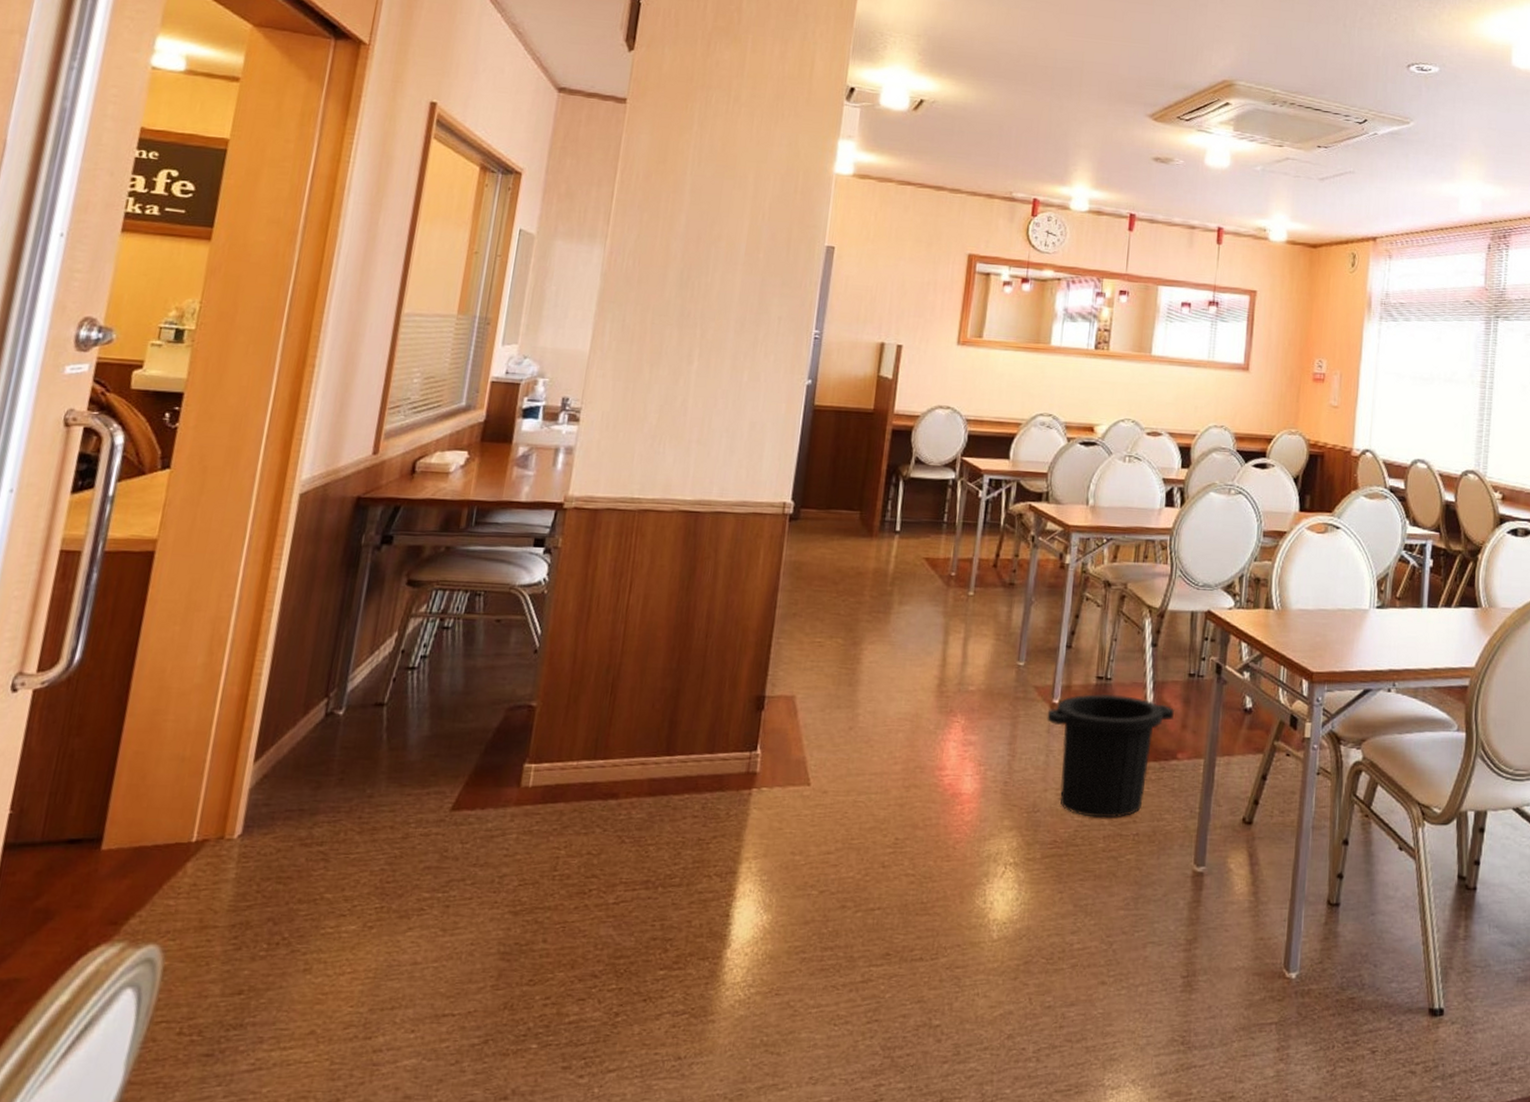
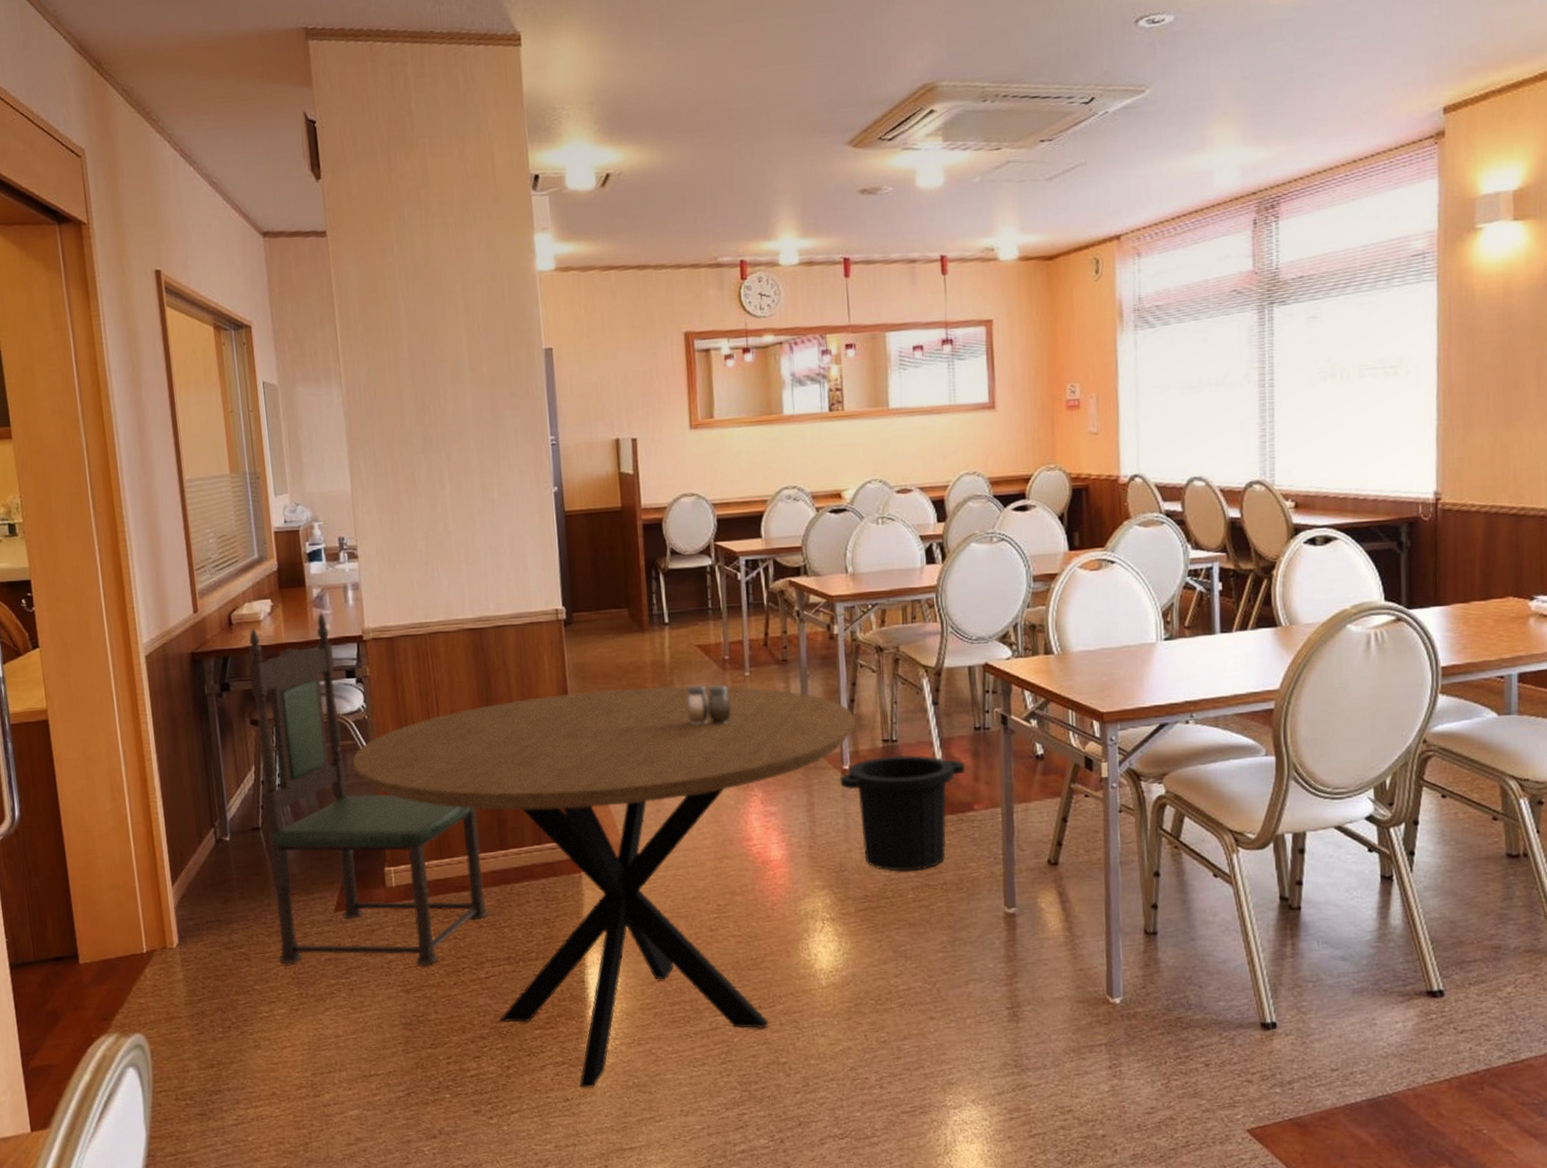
dining chair: none [366,472,649,884] -> present [249,612,488,966]
dining table: none [516,591,1073,1045] -> present [352,686,856,1088]
salt and pepper shaker: none [901,597,949,643] -> present [686,684,731,725]

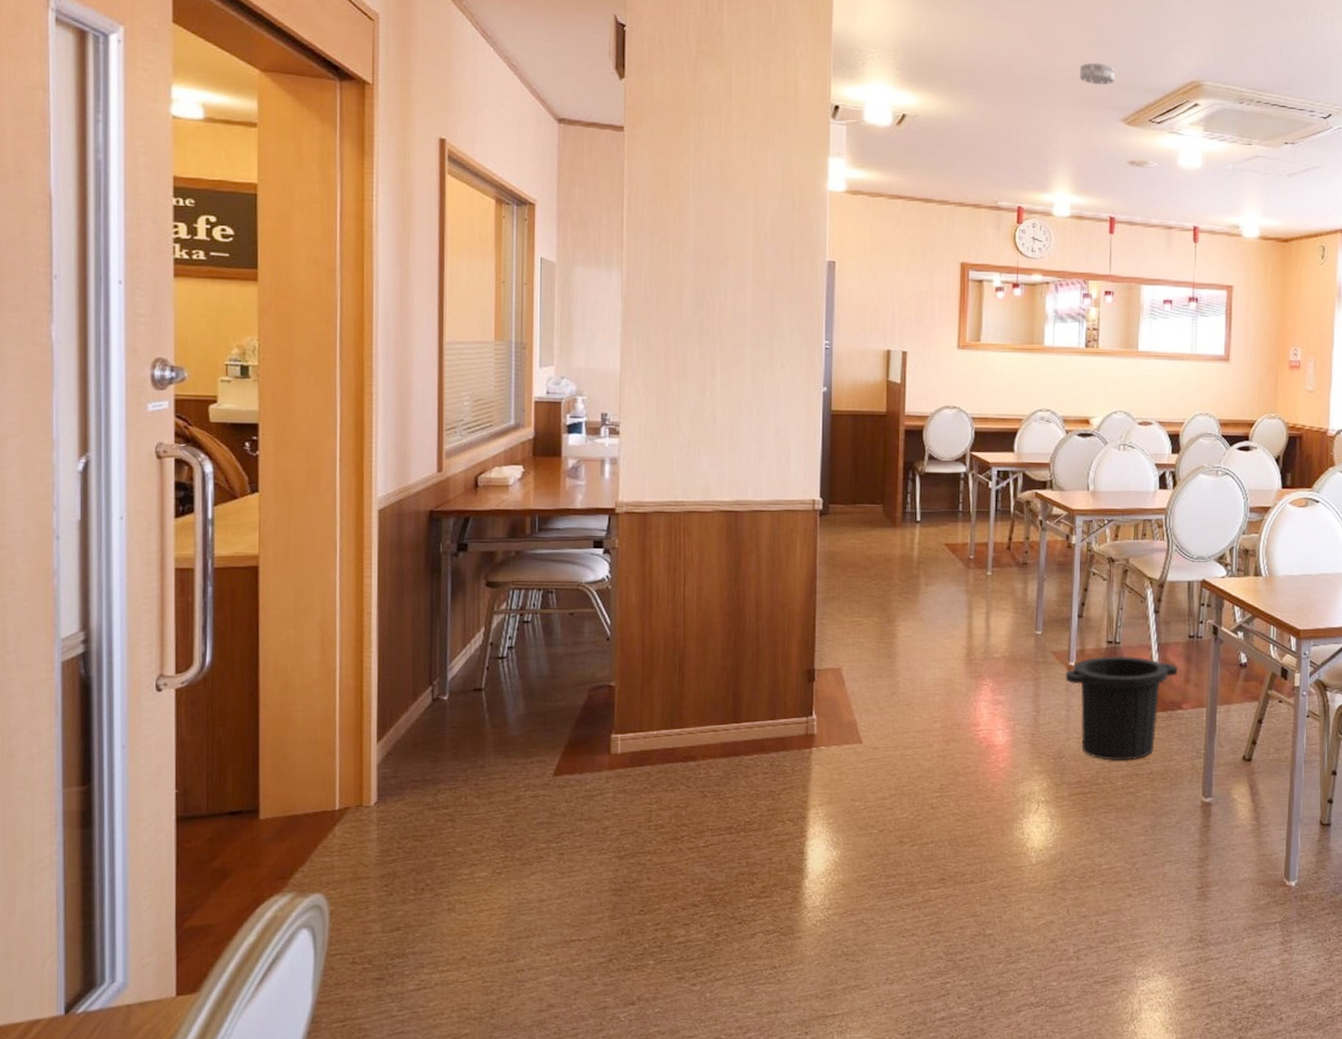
dining chair: present [249,612,488,966] -> none [488,482,714,833]
dining table: present [352,686,856,1088] -> none [590,578,1084,956]
salt and pepper shaker: present [686,684,731,725] -> none [929,579,971,617]
smoke detector: none [795,80,835,107] -> present [1080,62,1115,85]

